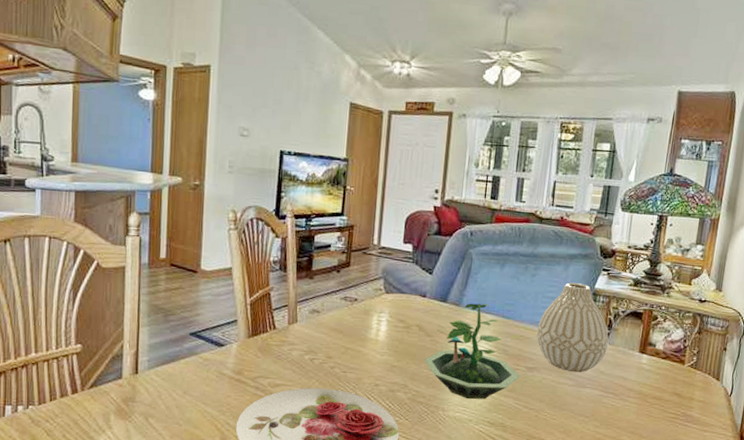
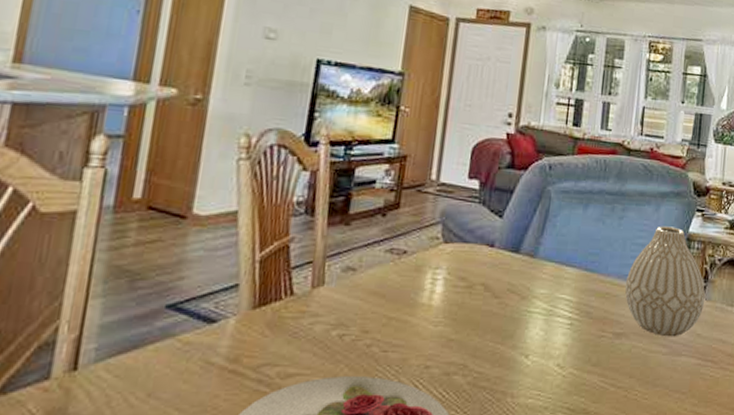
terrarium: present [424,303,520,400] -> none [489,252,606,380]

